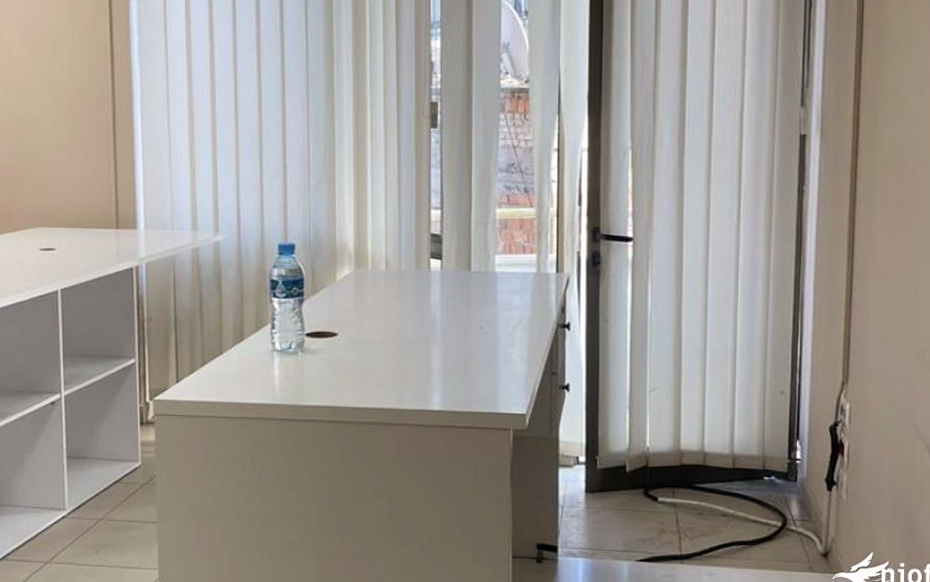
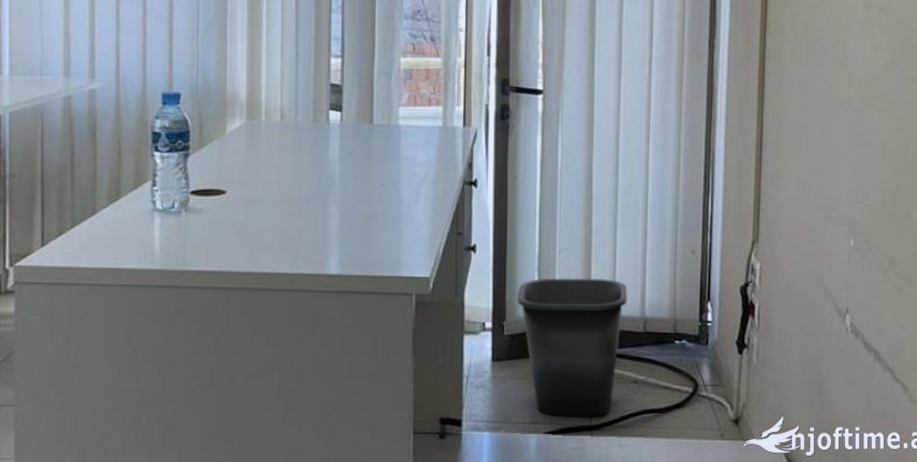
waste bin: none [609,415,718,547] -> present [516,278,628,417]

